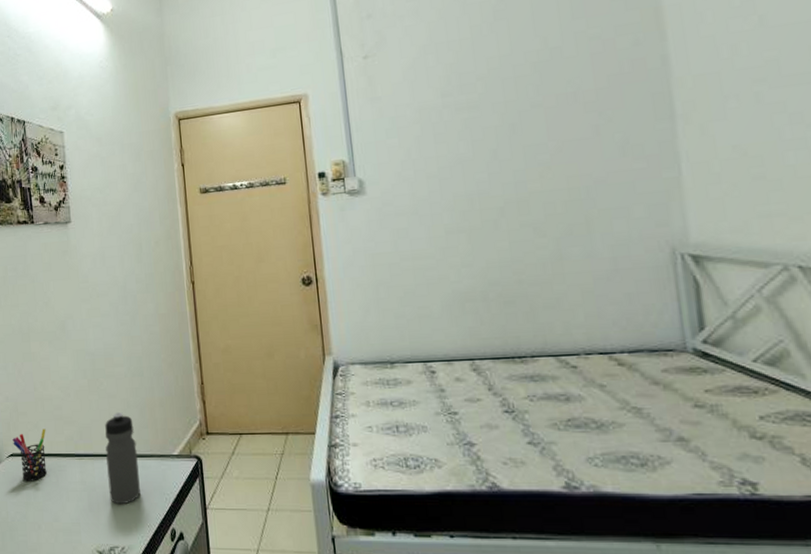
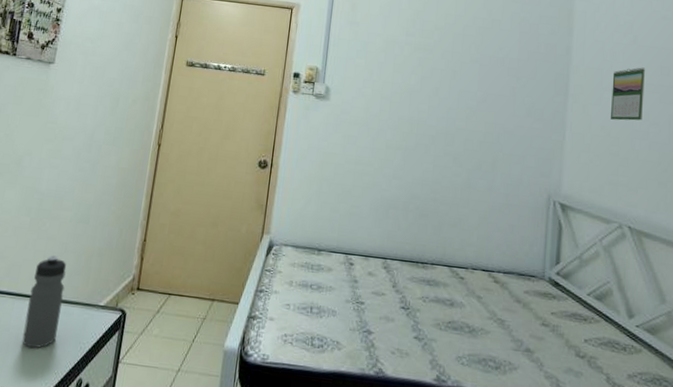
calendar: none [737,54,793,134] -> present [611,67,645,121]

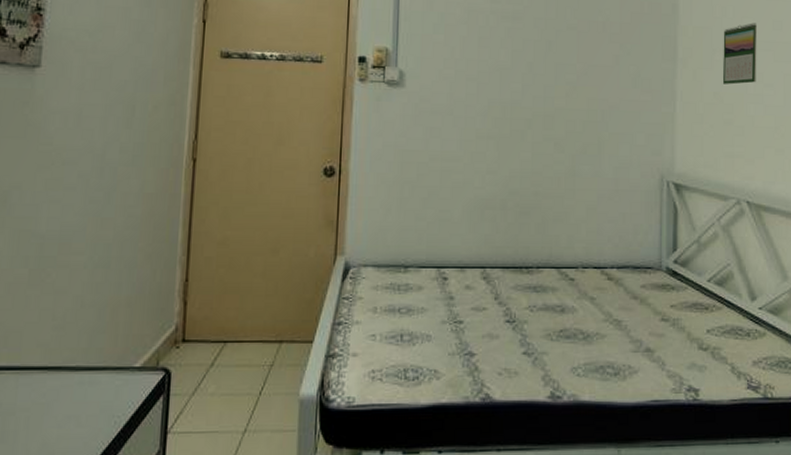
water bottle: present [22,255,67,349] -> none [34,313,86,433]

